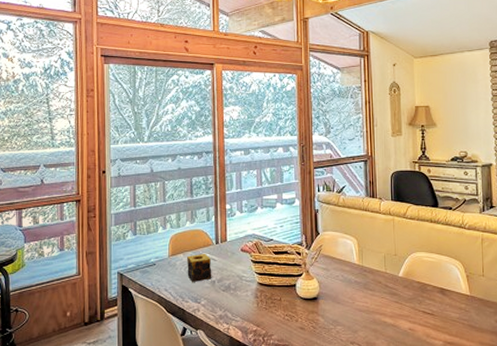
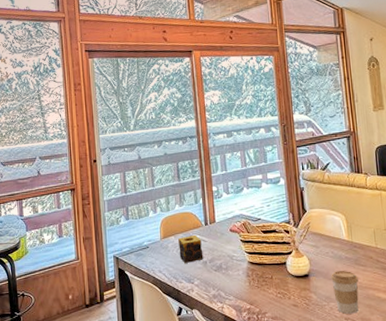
coffee cup: none [340,295,366,338] -> present [331,271,359,314]

